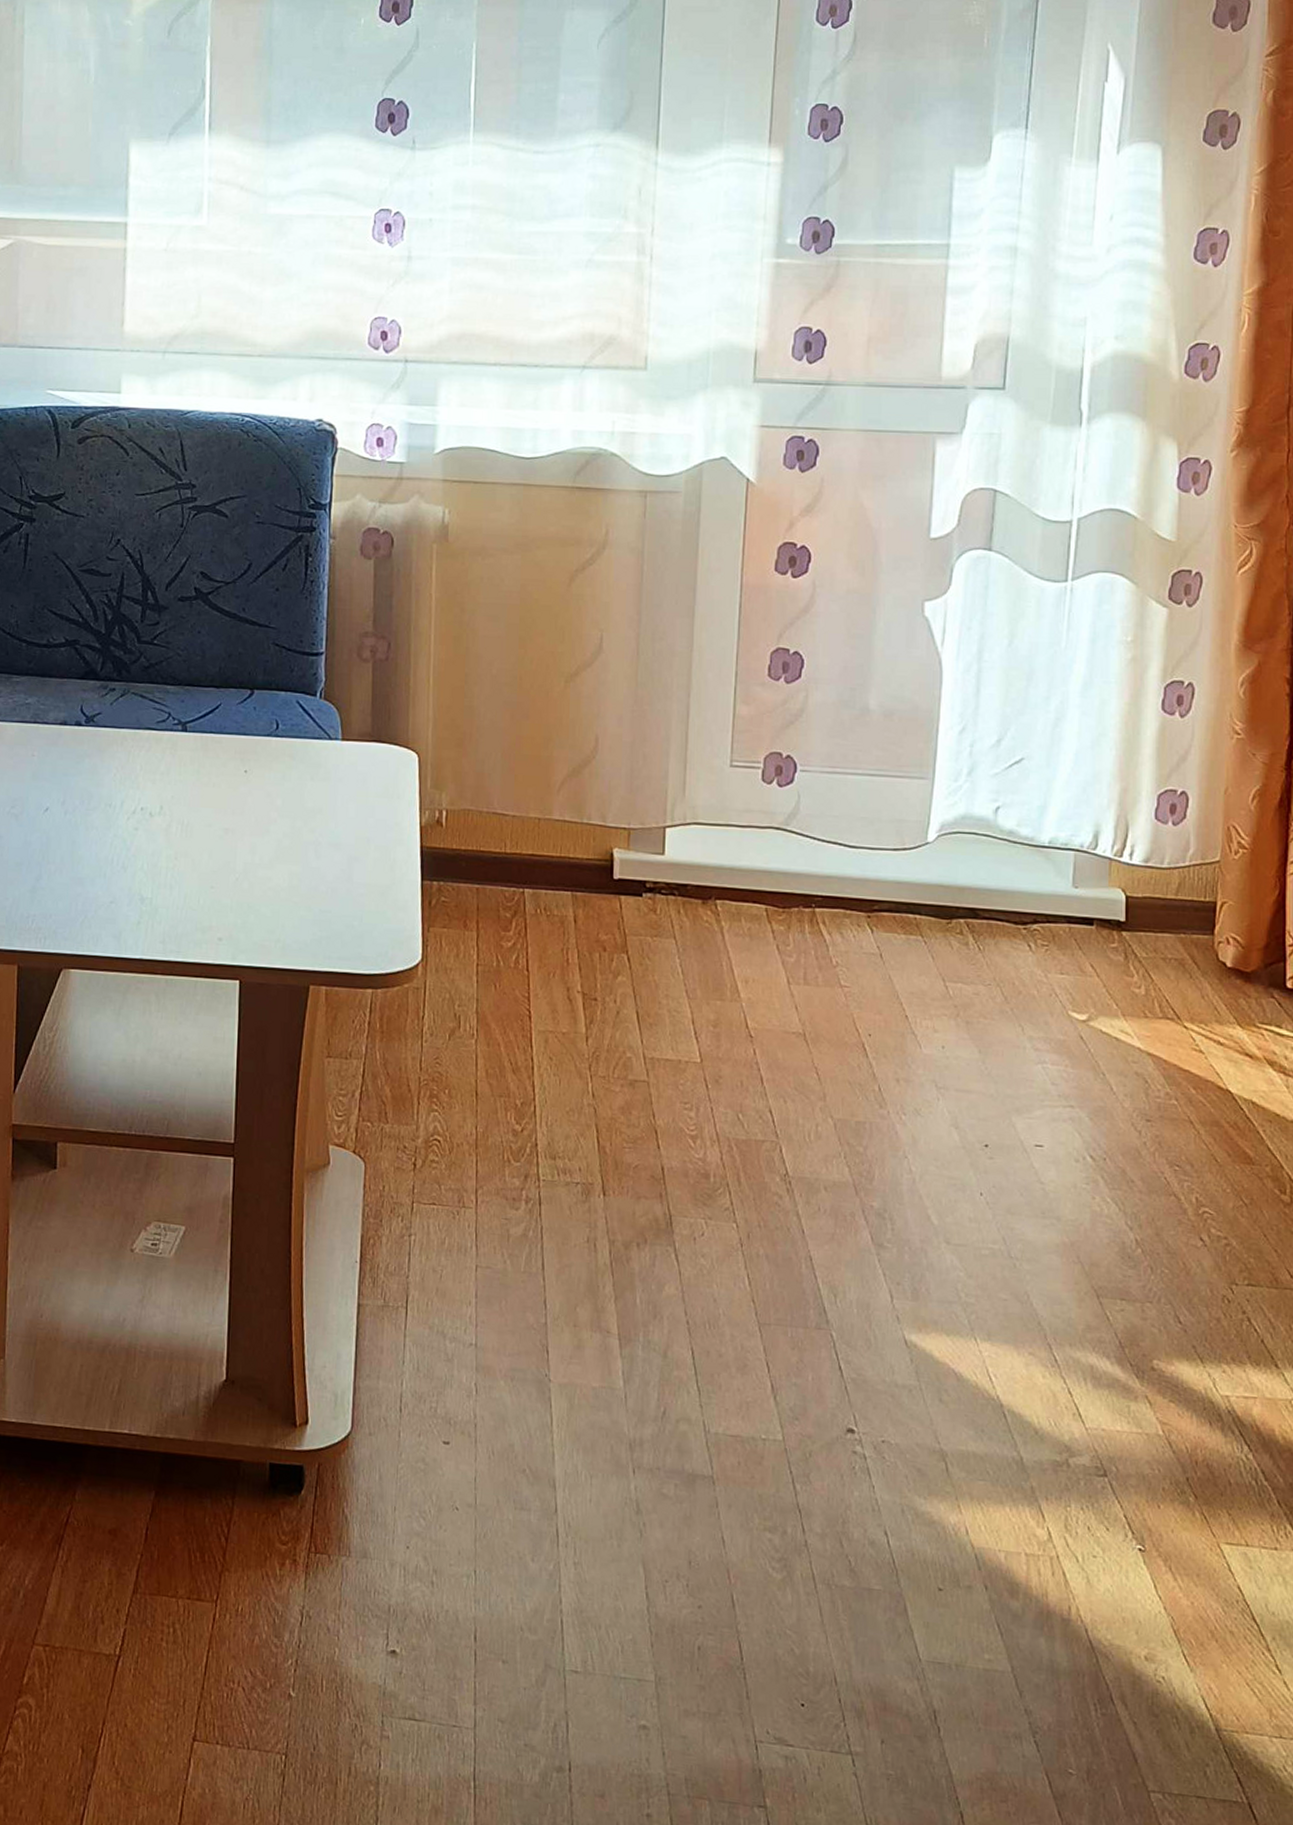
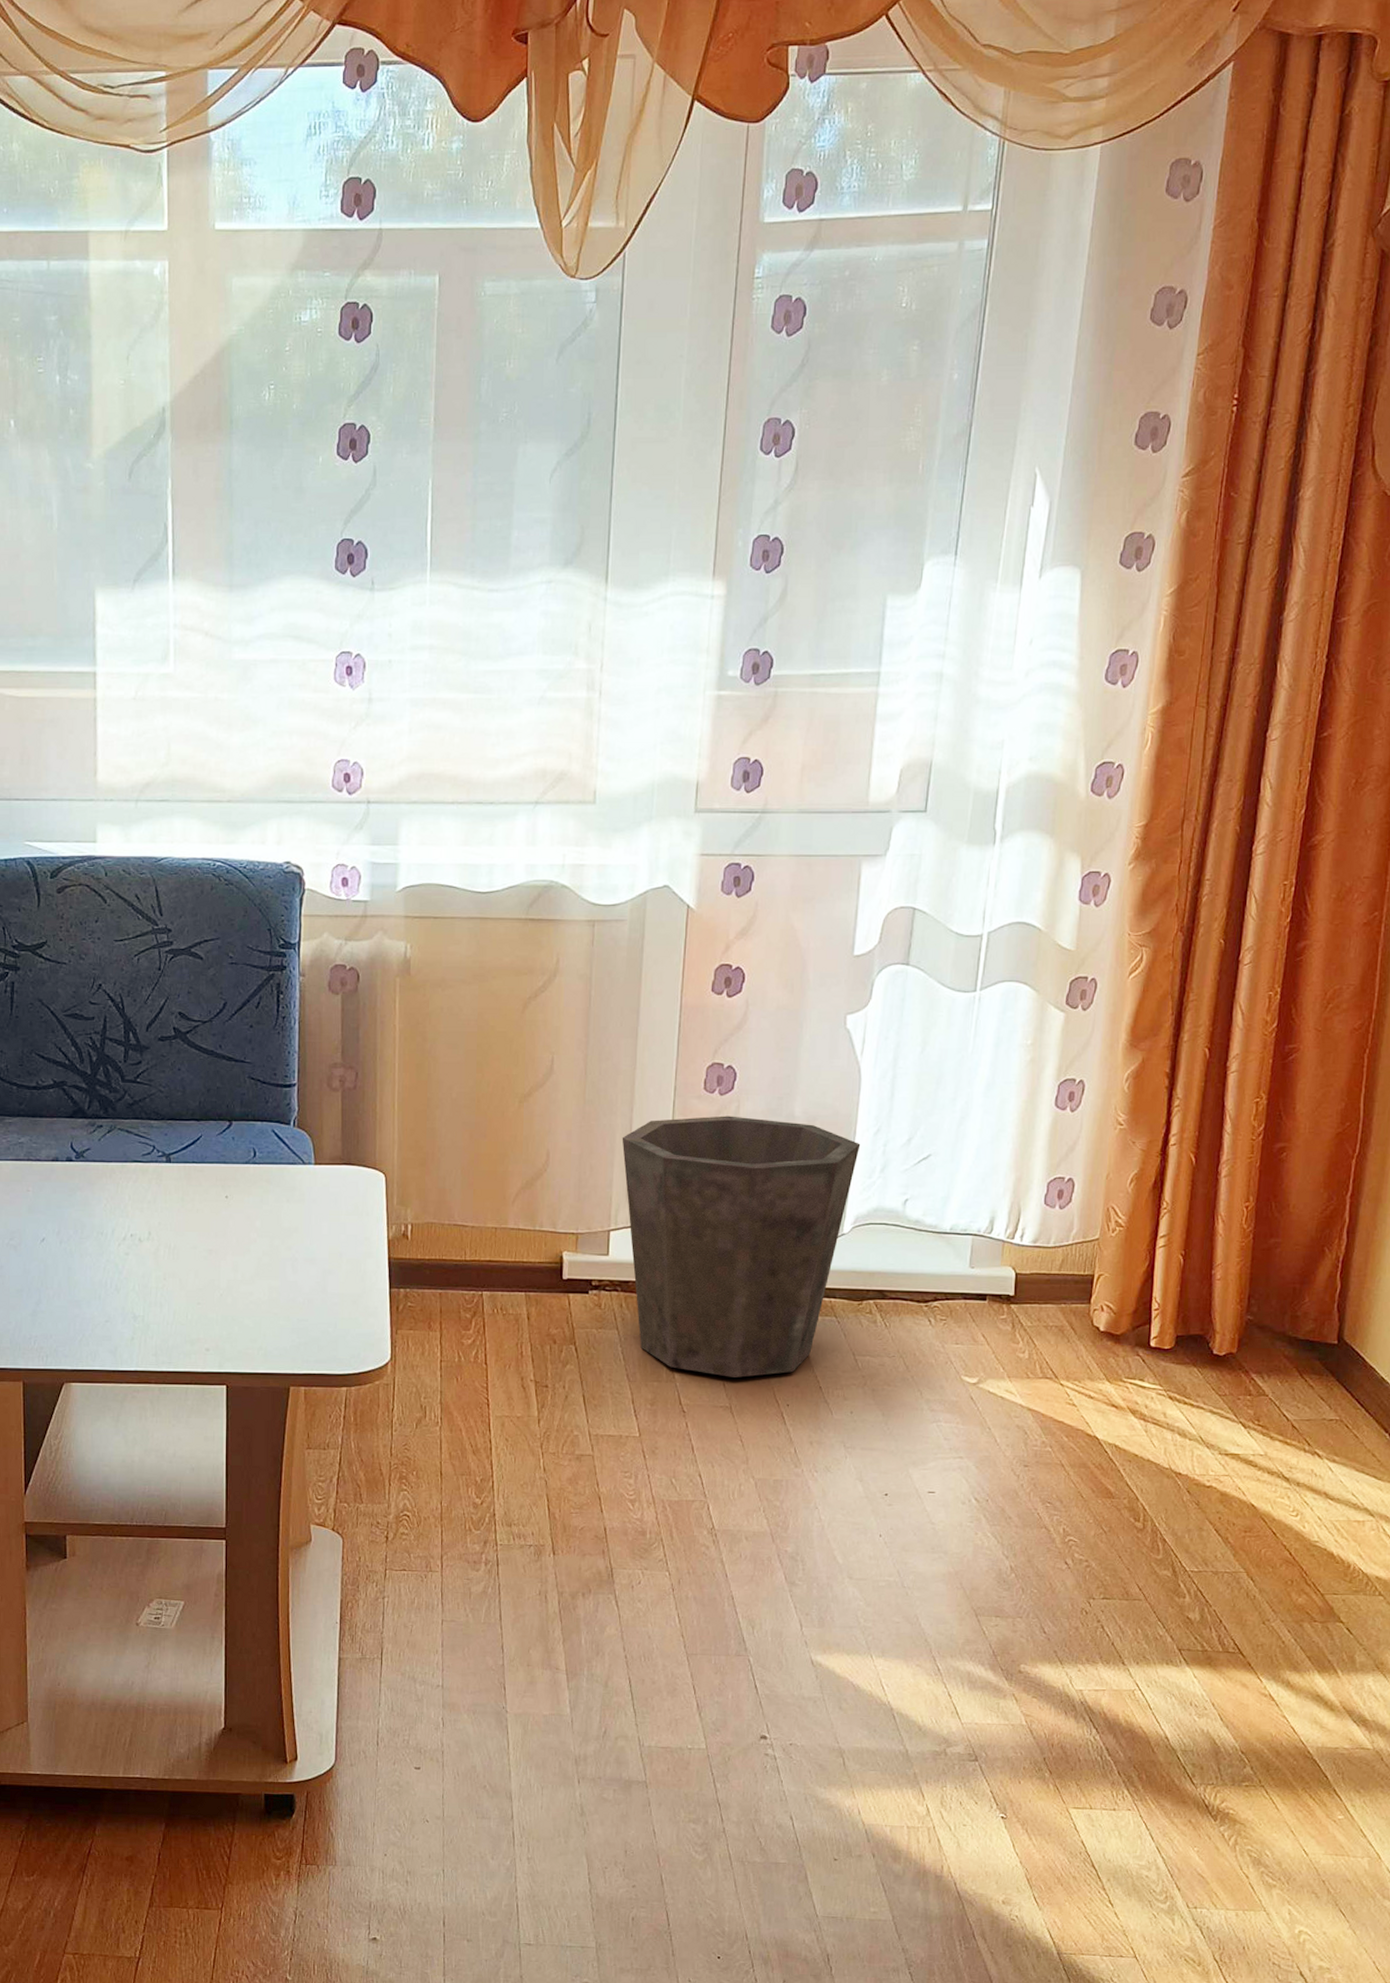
waste bin: none [678,705,944,1001] -> present [622,1115,861,1378]

